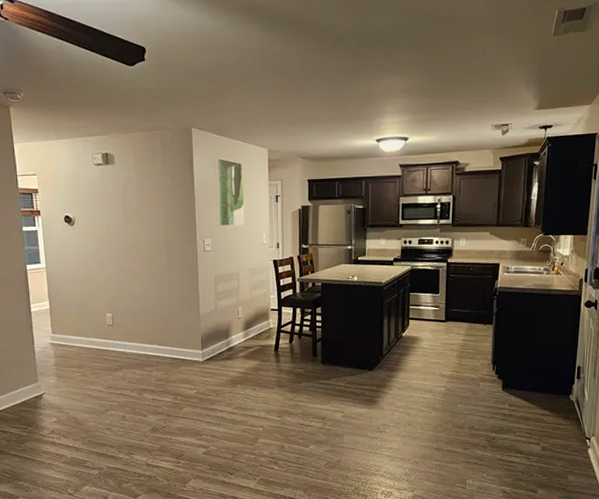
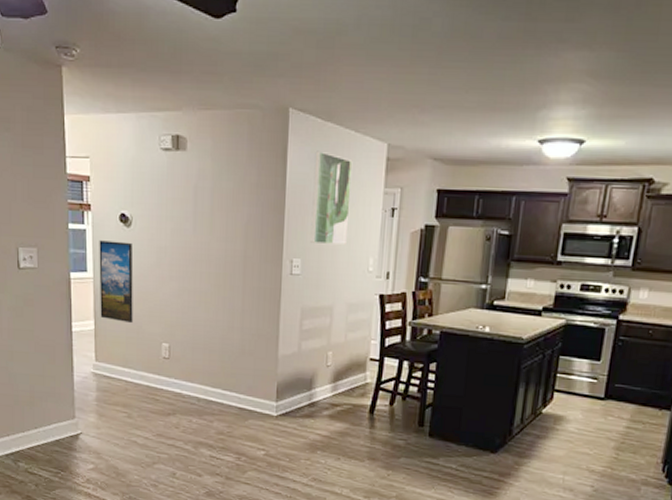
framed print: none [49,237,81,301] -> present [99,240,133,324]

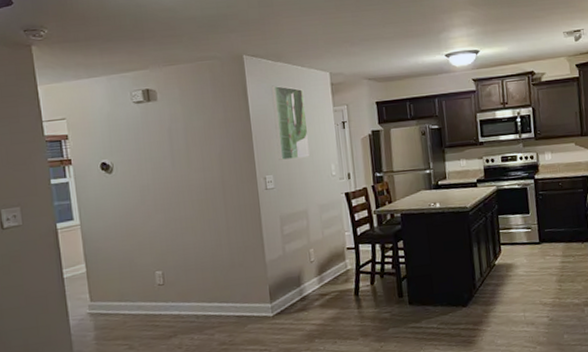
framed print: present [99,240,133,324] -> none [83,186,124,260]

